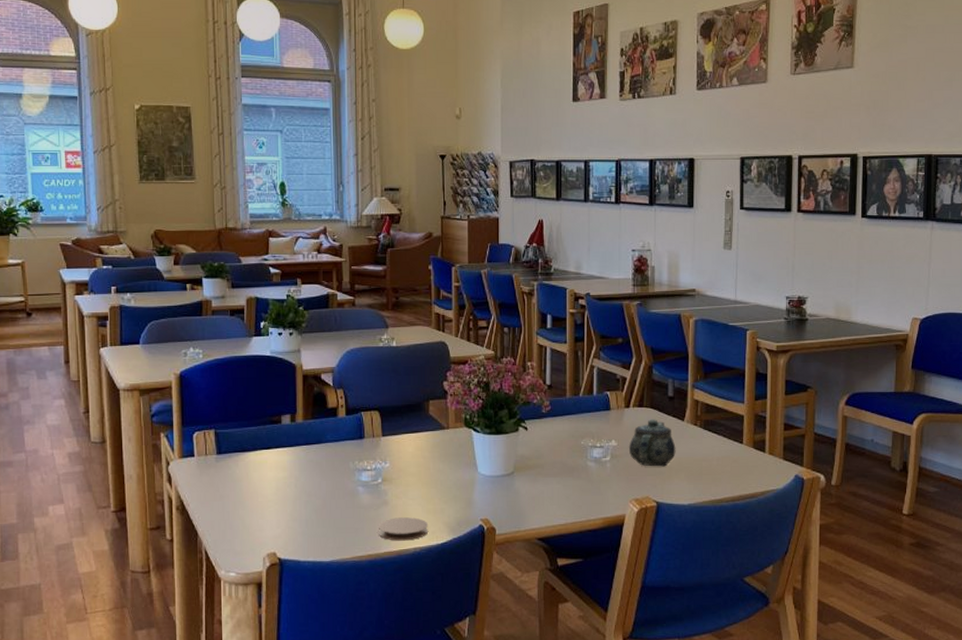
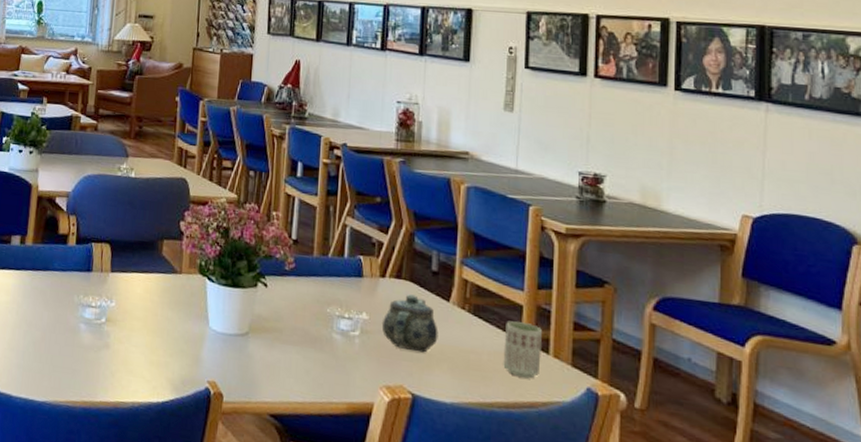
coaster: present [378,517,429,541] -> none [95,364,151,393]
cup: none [729,430,759,475] -> present [503,321,542,379]

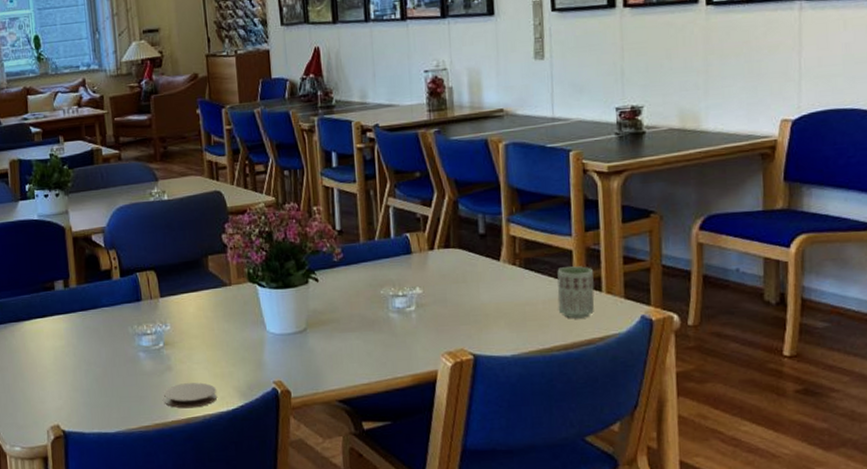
coaster: none [95,364,151,393] -> present [163,382,218,409]
teapot: present [381,294,438,353] -> none [436,261,493,315]

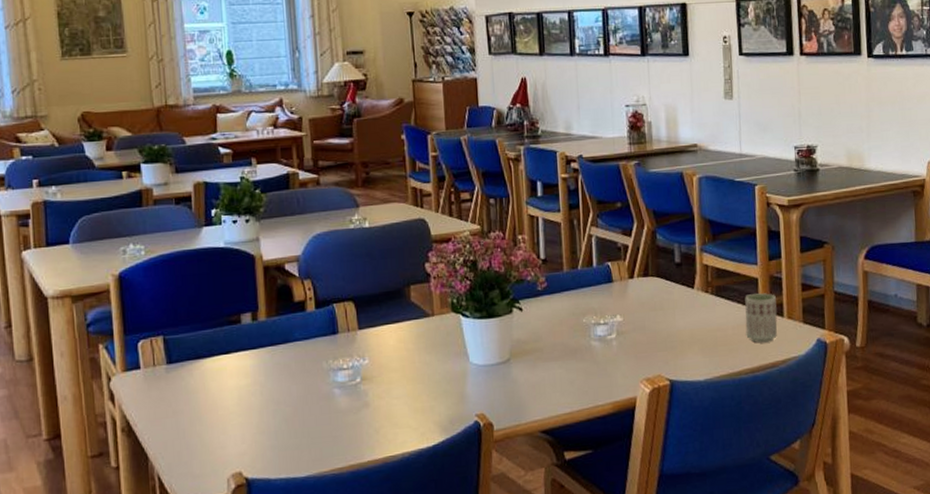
coaster: present [163,382,218,409] -> none [359,418,418,447]

